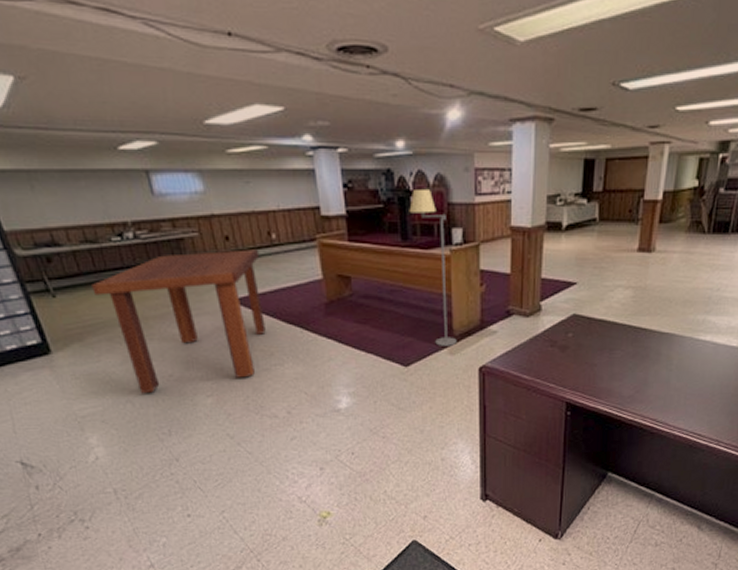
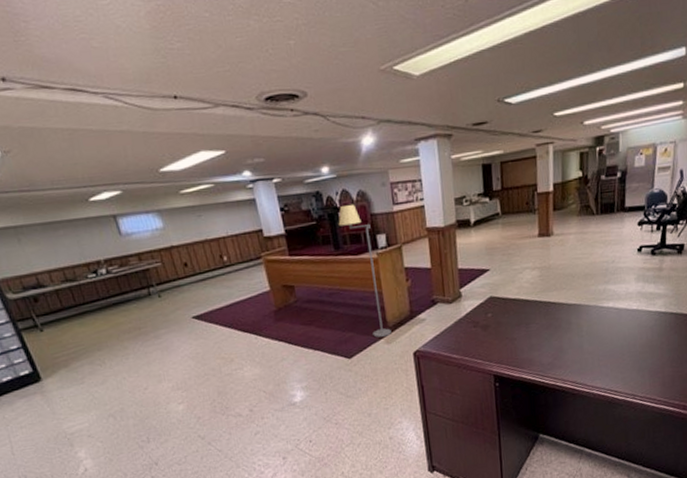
dining table: present [92,249,266,394] -> none [73,271,225,408]

